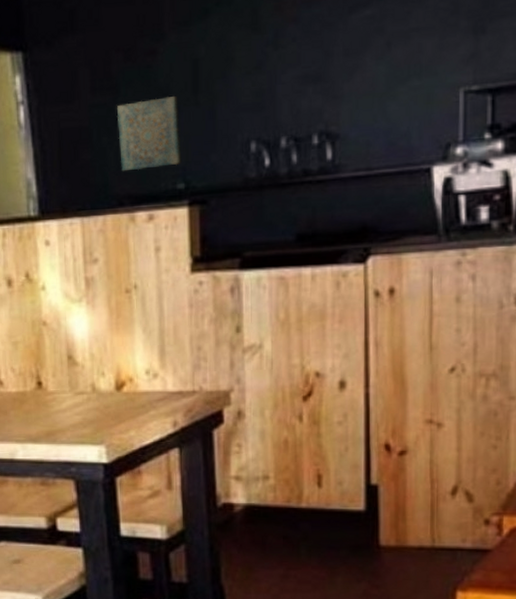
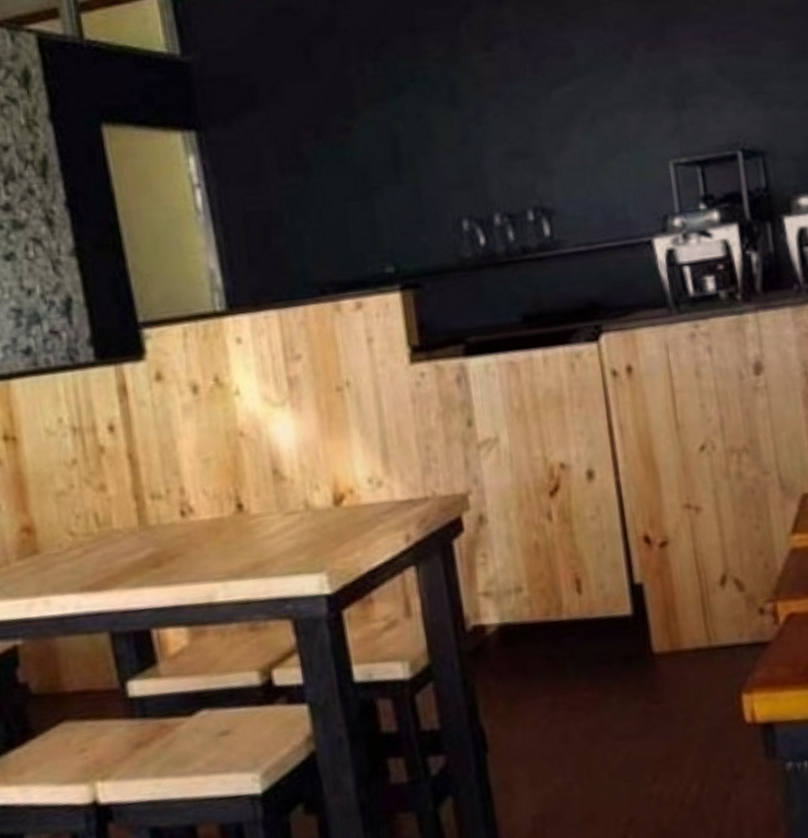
wall art: present [116,96,182,172] -> none [310,175,389,257]

